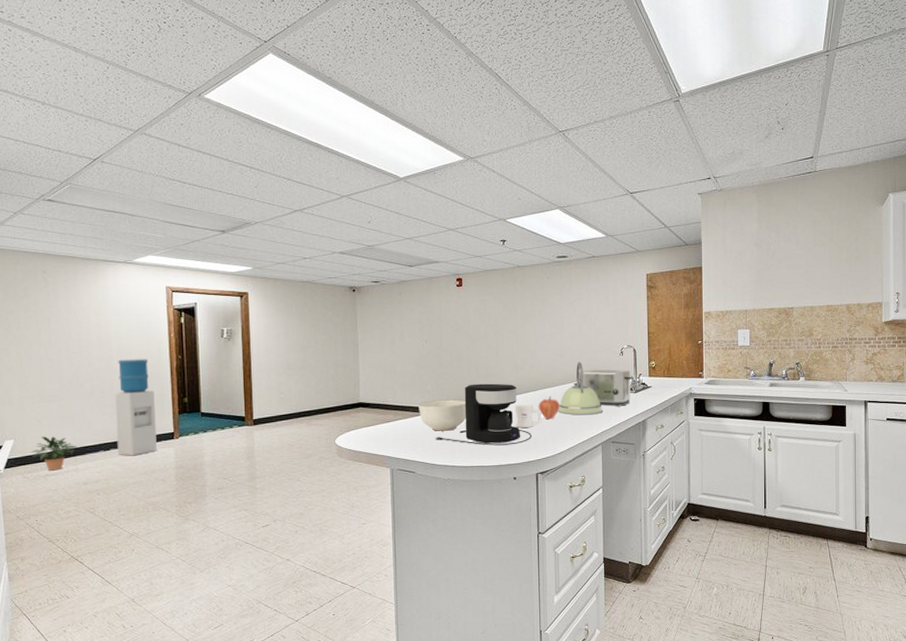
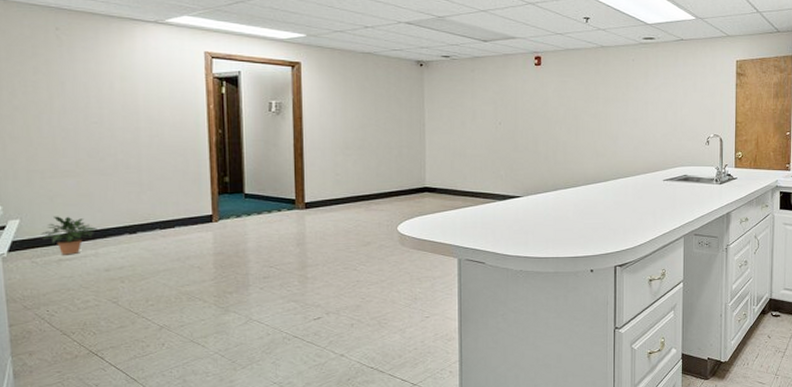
water cooler: present [115,359,157,456] -> none [142,132,192,240]
bowl: present [418,399,466,431] -> none [490,186,541,220]
coffee maker: present [435,383,532,446] -> none [507,170,611,236]
mug: present [515,404,542,429] -> none [594,193,622,219]
fruit: present [538,395,560,420] -> none [618,185,641,210]
kettle: present [558,361,603,416] -> none [639,150,687,206]
toaster: present [579,369,633,406] -> none [662,158,718,198]

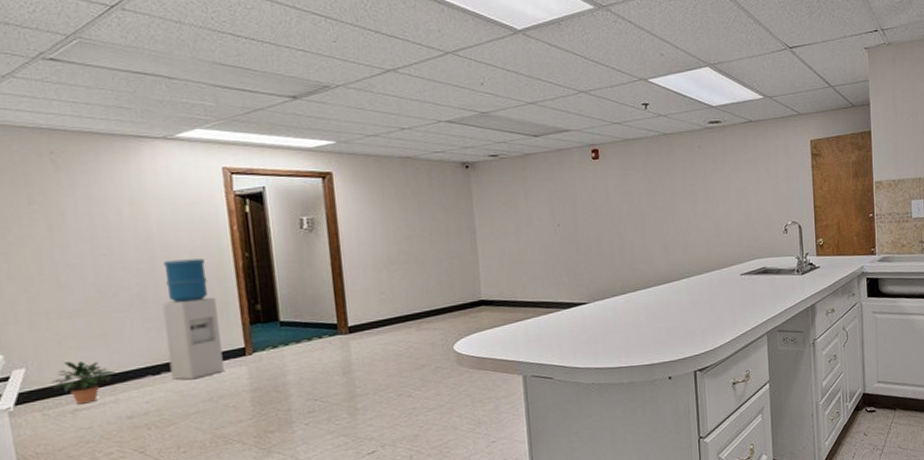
water cooler: none [142,132,192,240] -> present [162,258,224,380]

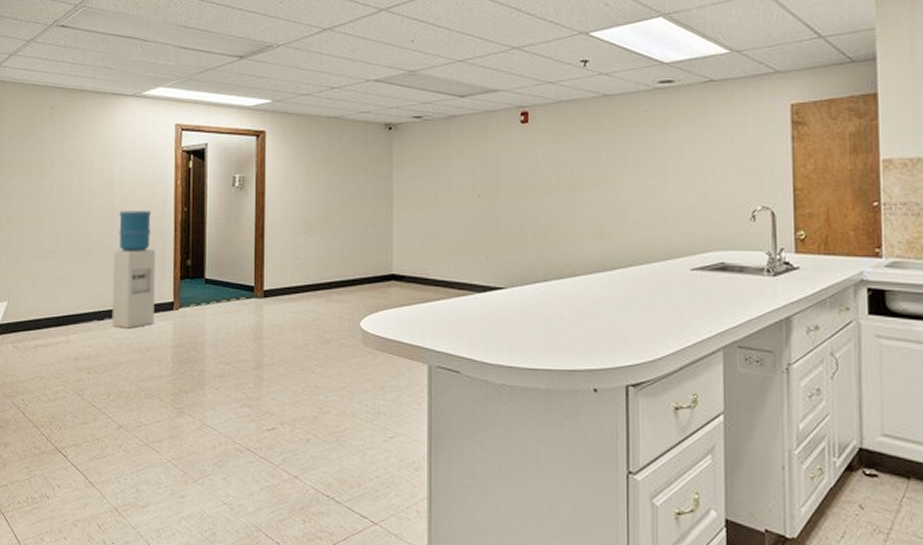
potted plant: present [51,360,115,405] -> none [23,299,70,341]

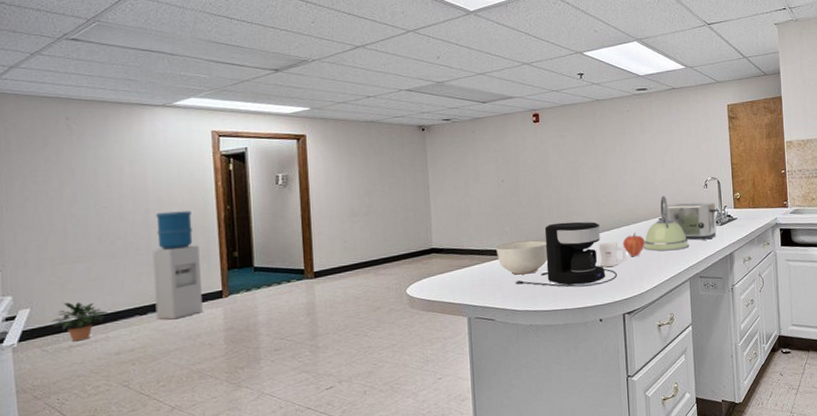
potted plant: none [23,299,70,341] -> present [51,301,108,341]
bowl: none [467,275,529,318] -> present [496,240,547,275]
coffee maker: none [487,254,620,343] -> present [515,221,617,288]
mug: none [597,286,635,320] -> present [598,242,627,268]
fruit: none [629,275,661,309] -> present [622,232,645,257]
kettle: none [658,228,726,306] -> present [643,195,690,252]
toaster: none [689,239,770,295] -> present [663,202,718,241]

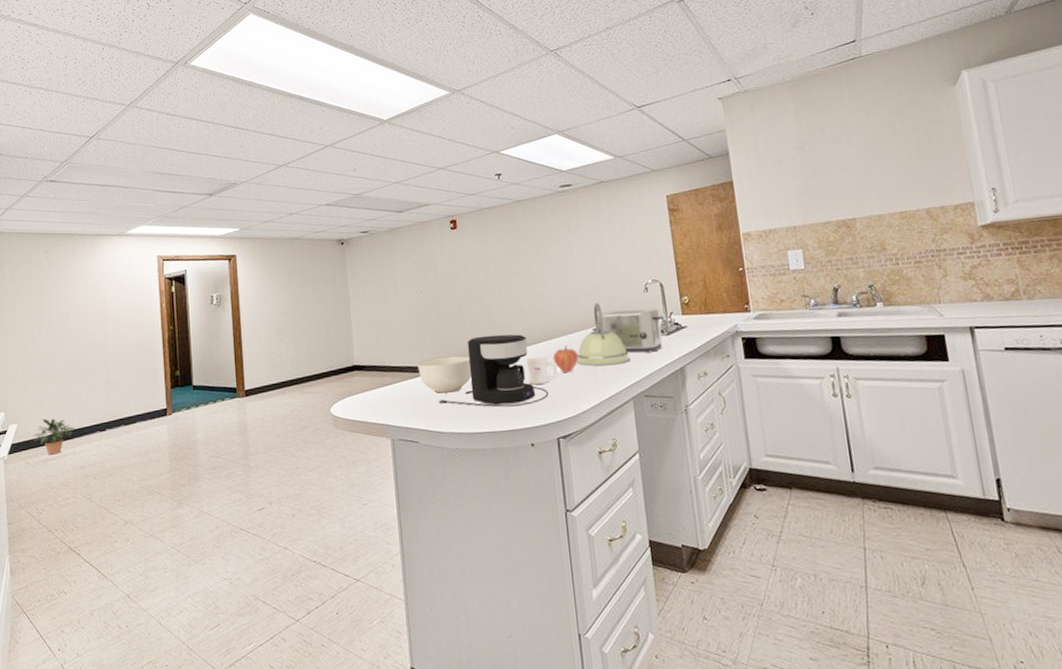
water cooler: present [152,211,203,320] -> none [110,332,151,436]

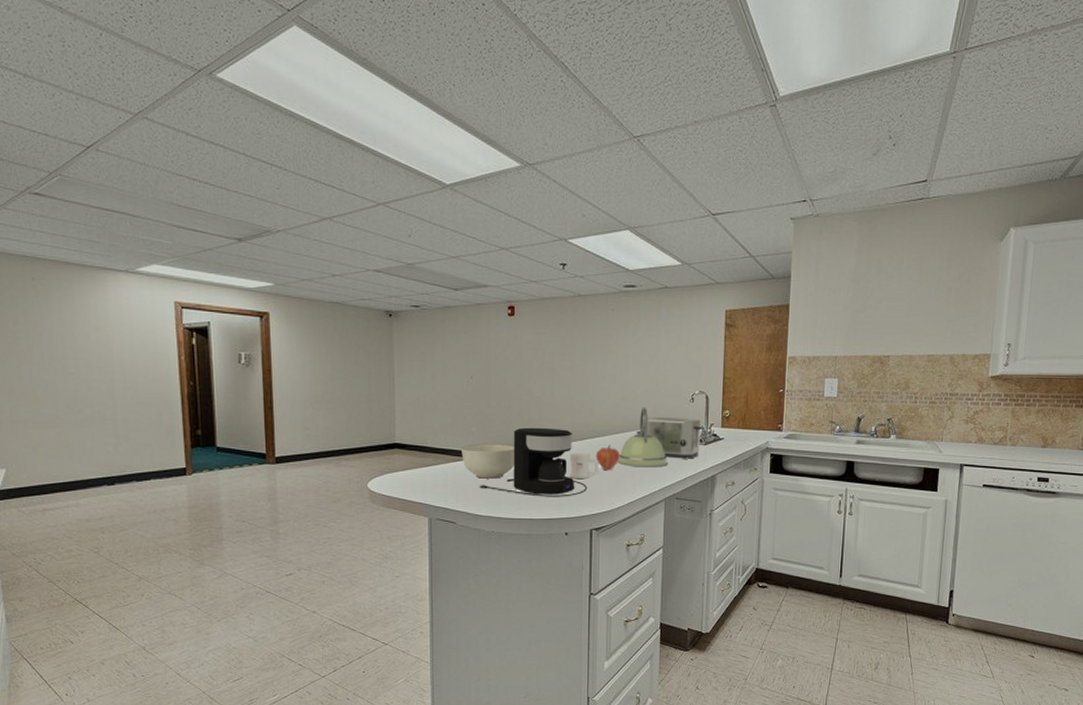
potted plant: present [33,418,75,455] -> none [26,466,78,505]

